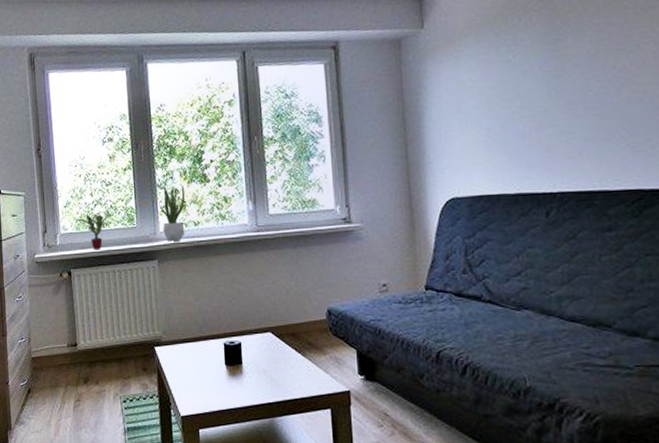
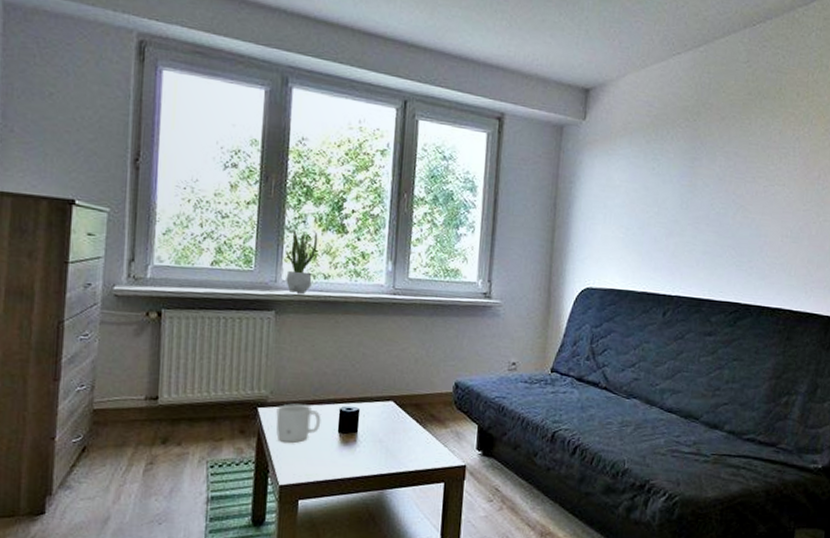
potted plant: present [75,211,115,250] -> none [175,246,228,291]
mug: none [170,341,209,377] -> present [276,403,321,443]

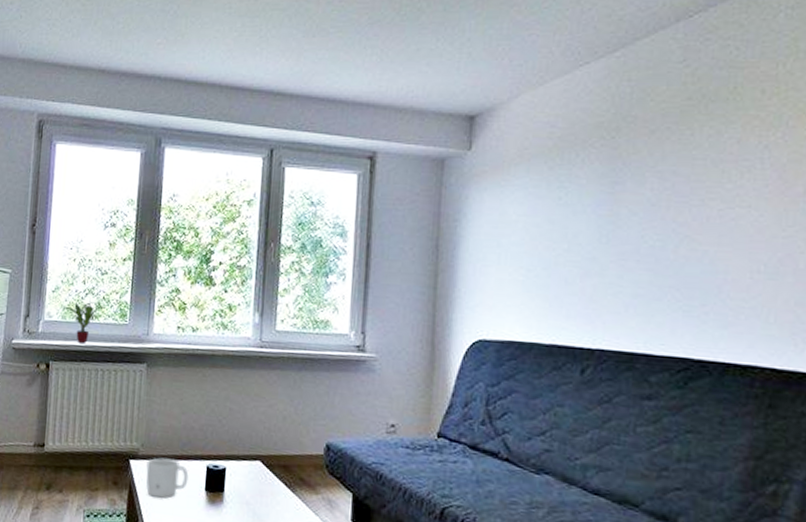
potted plant: none [175,246,228,291] -> present [62,302,106,344]
potted plant: present [285,227,318,294] -> none [156,281,187,347]

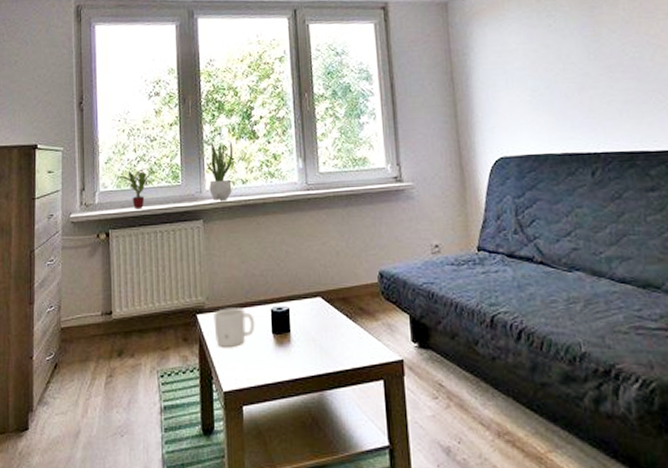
potted plant: none [156,281,187,347] -> present [206,140,233,201]

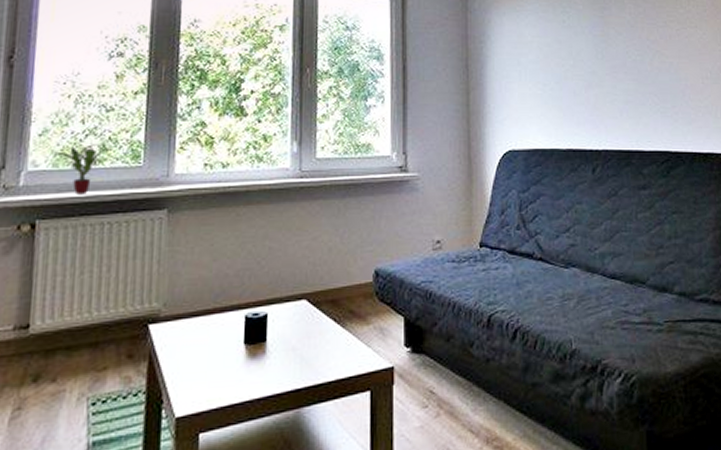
potted plant: present [206,140,233,201] -> none [177,115,215,187]
mug: present [213,307,255,347] -> none [170,314,224,363]

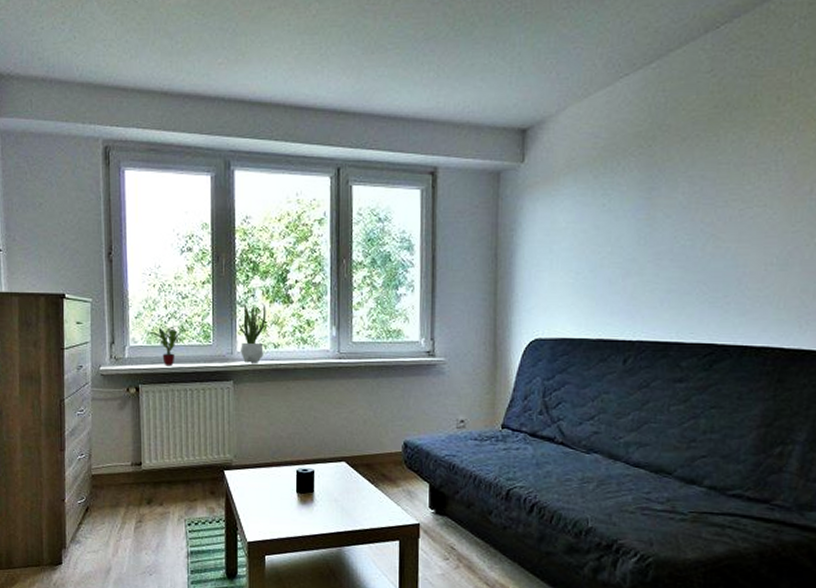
potted plant: none [177,115,215,187] -> present [238,302,266,363]

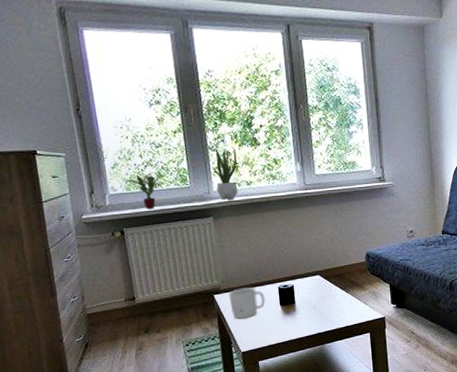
mug: none [240,466,280,502] -> present [228,287,266,319]

